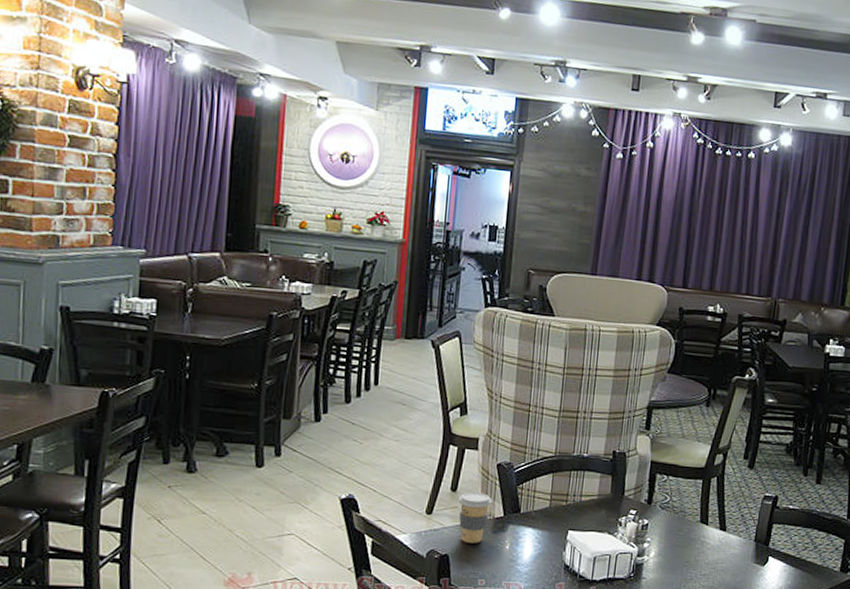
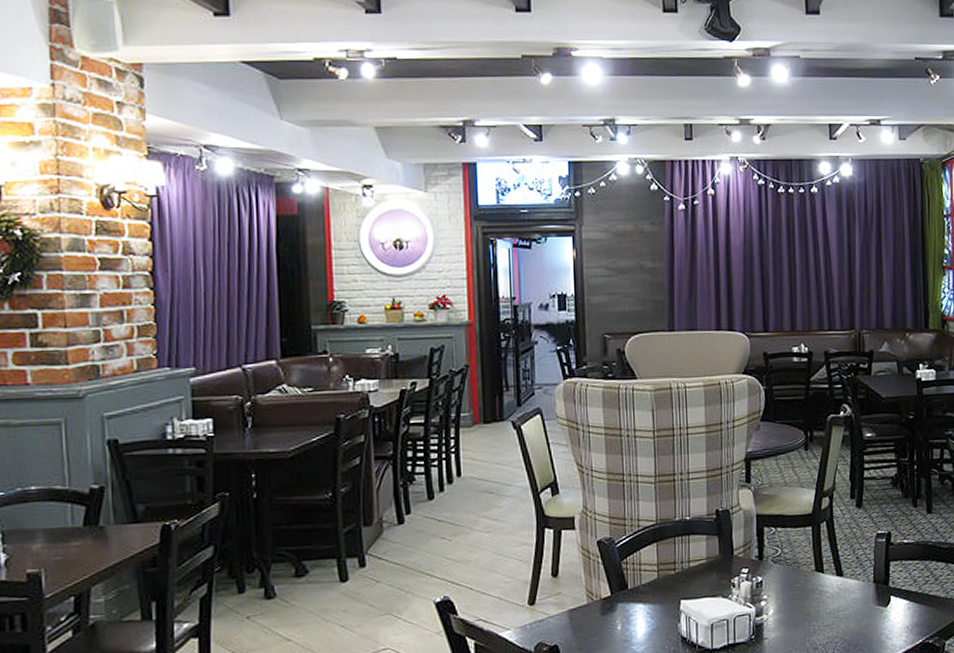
coffee cup: present [458,492,492,543] -> none [561,574,597,630]

